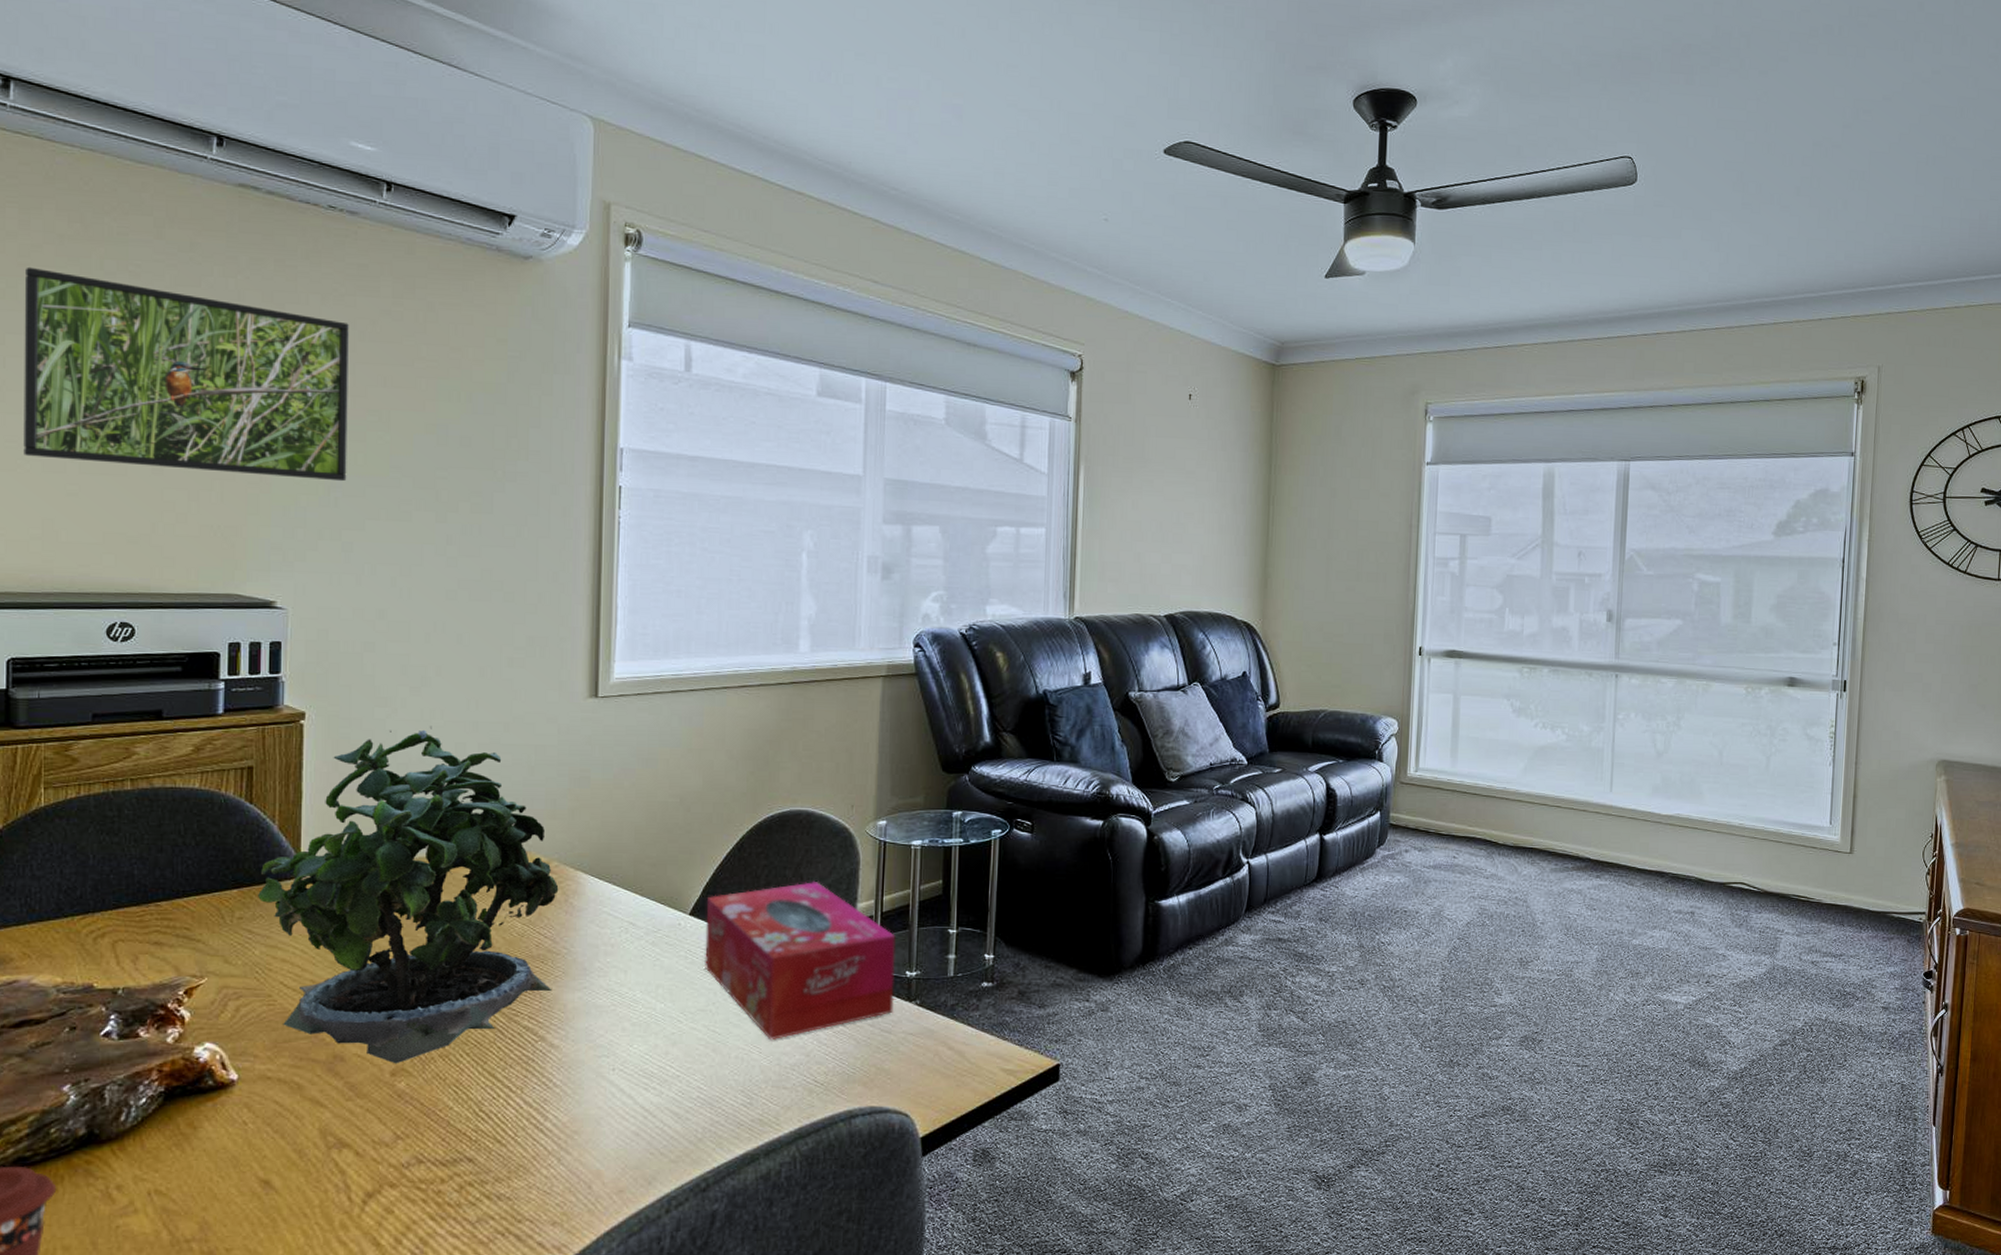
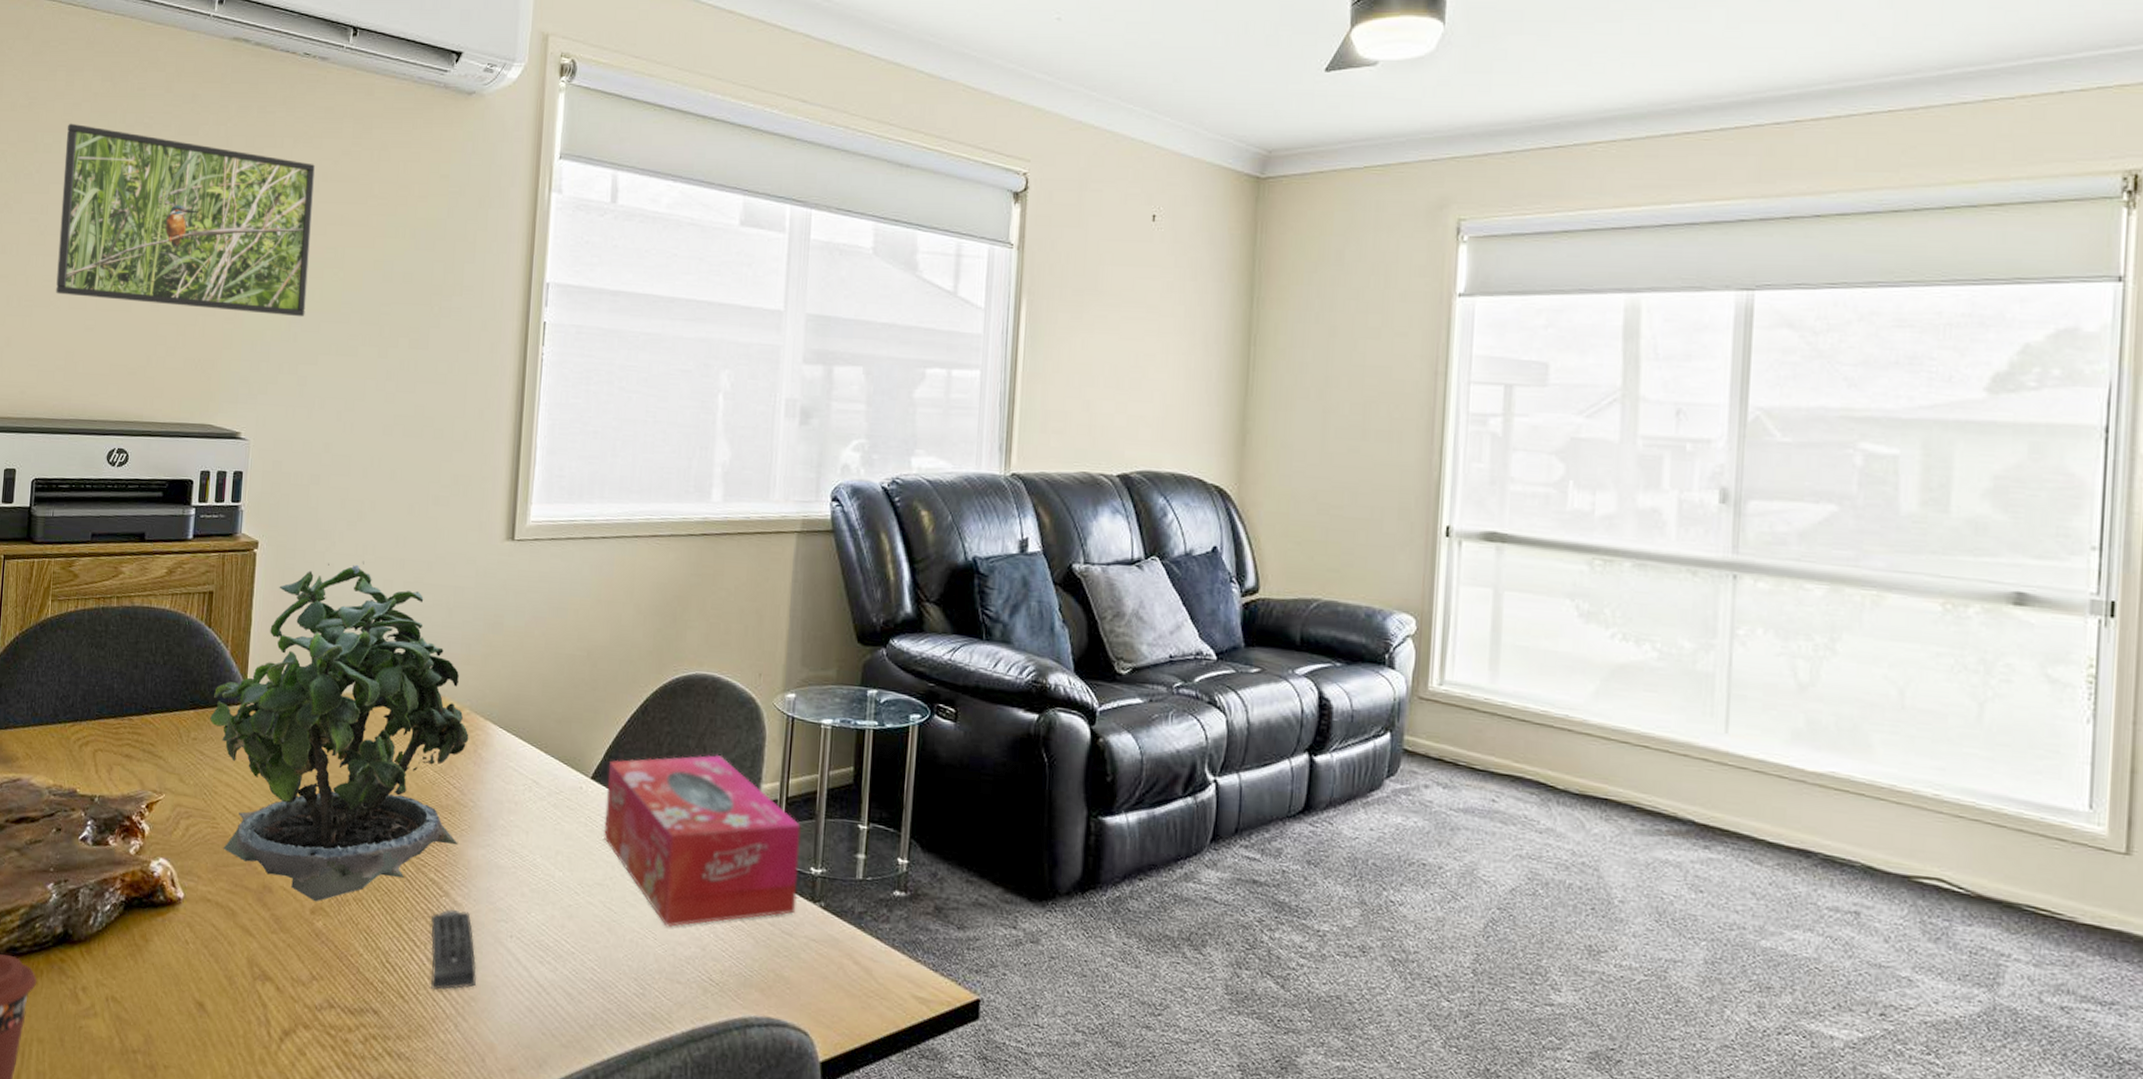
remote control: none [526,1053,578,1131] -> present [430,909,476,991]

